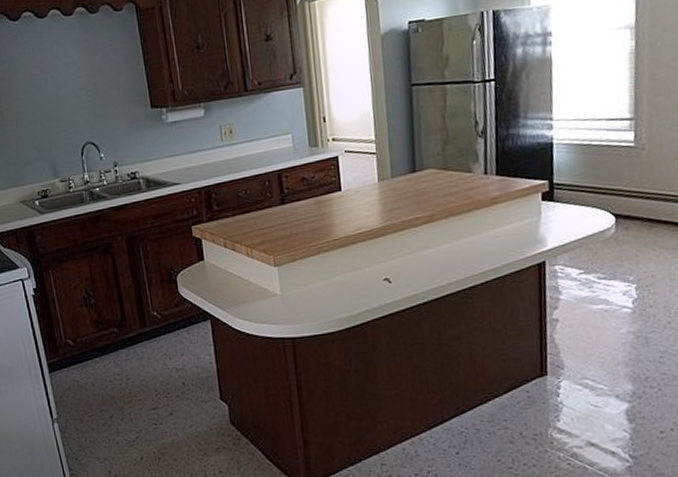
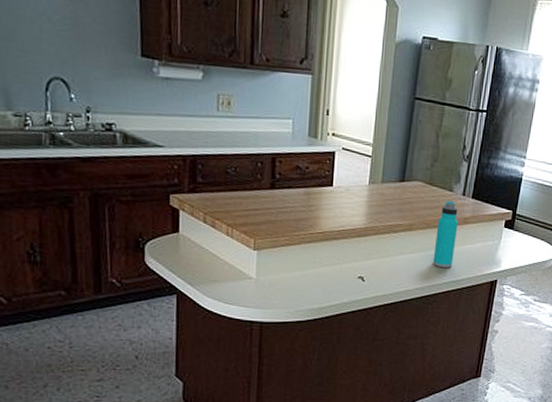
water bottle: none [461,182,488,257] -> present [433,200,459,268]

